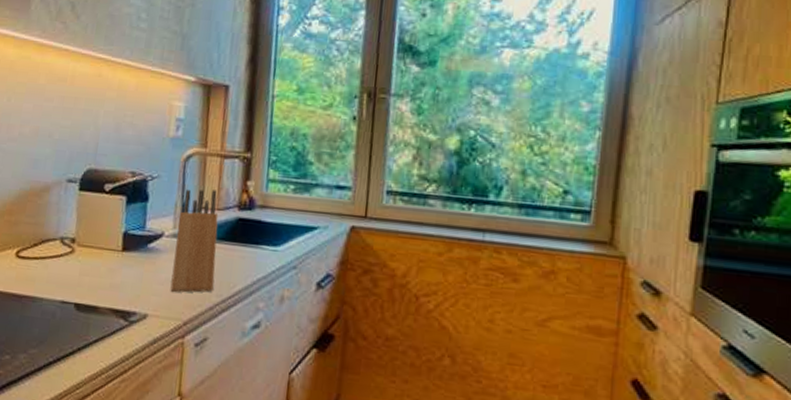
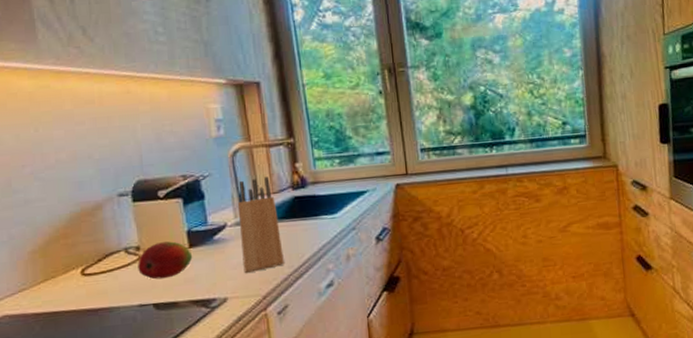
fruit: none [68,238,124,279] -> present [138,241,193,280]

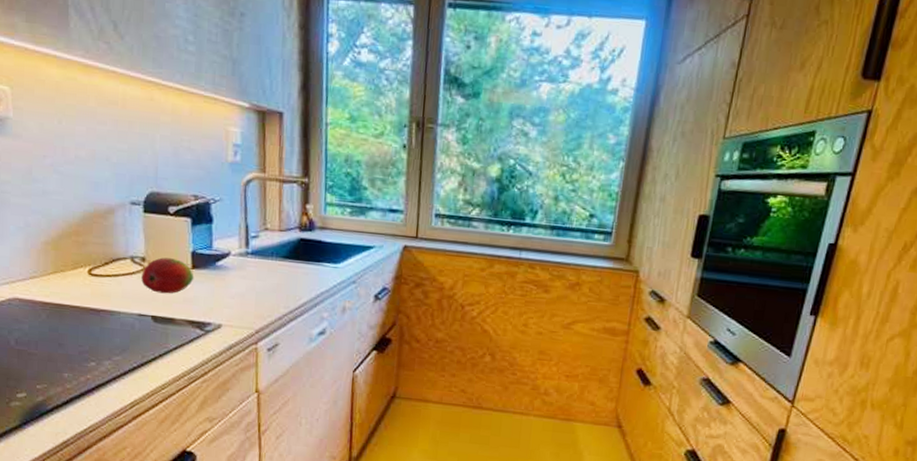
knife block: present [237,176,284,274] -> none [241,212,282,306]

